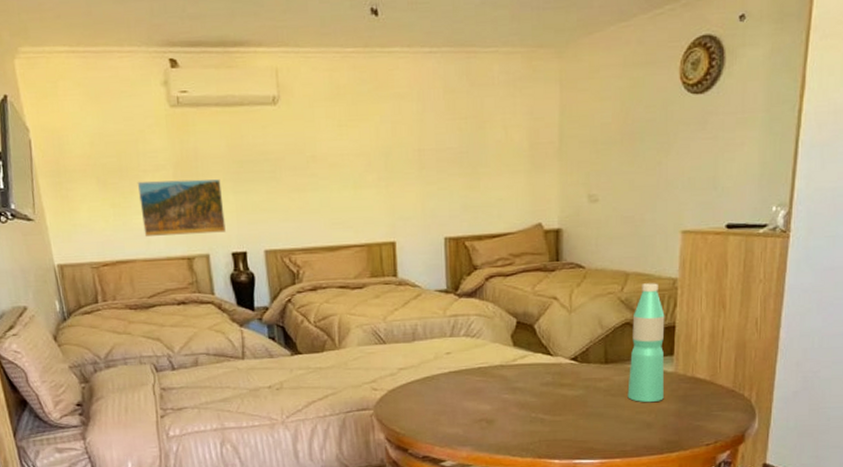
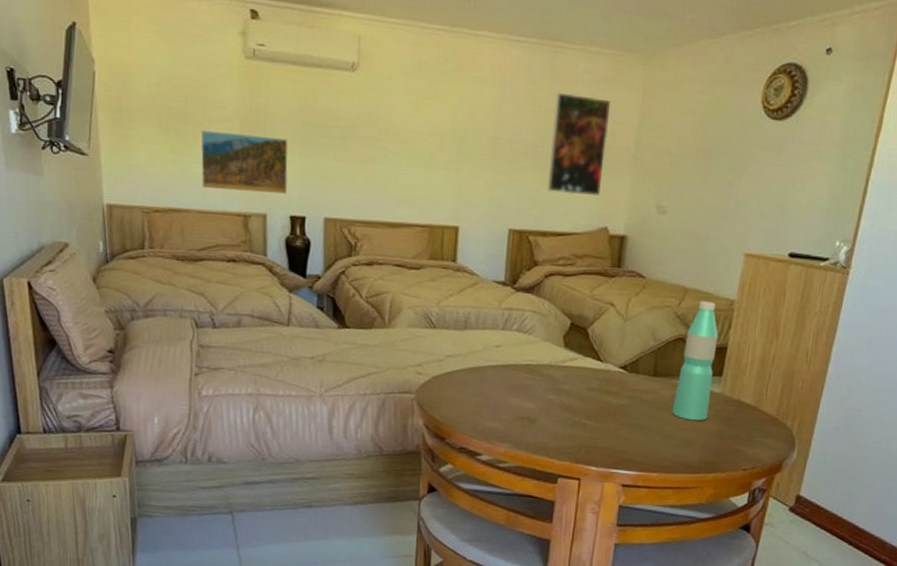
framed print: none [475,96,531,196] -> present [548,92,610,196]

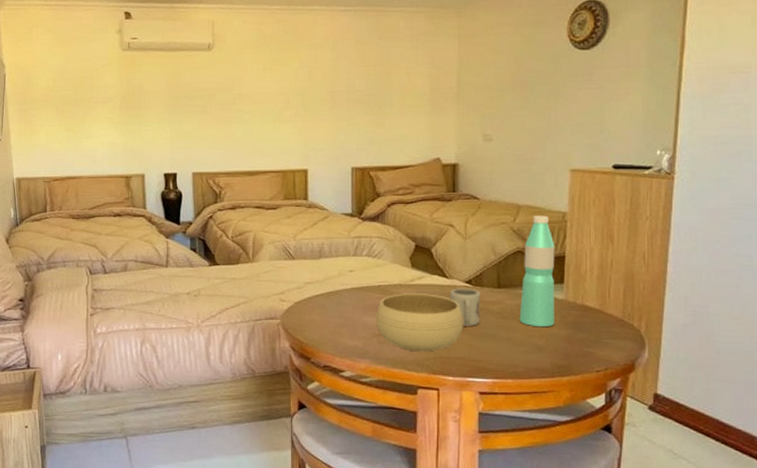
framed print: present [200,130,288,194] -> none [89,110,160,157]
bowl: none [520,375,614,440] -> present [376,293,464,352]
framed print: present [548,92,610,196] -> none [381,47,432,133]
cup: none [601,373,635,415] -> present [449,288,481,326]

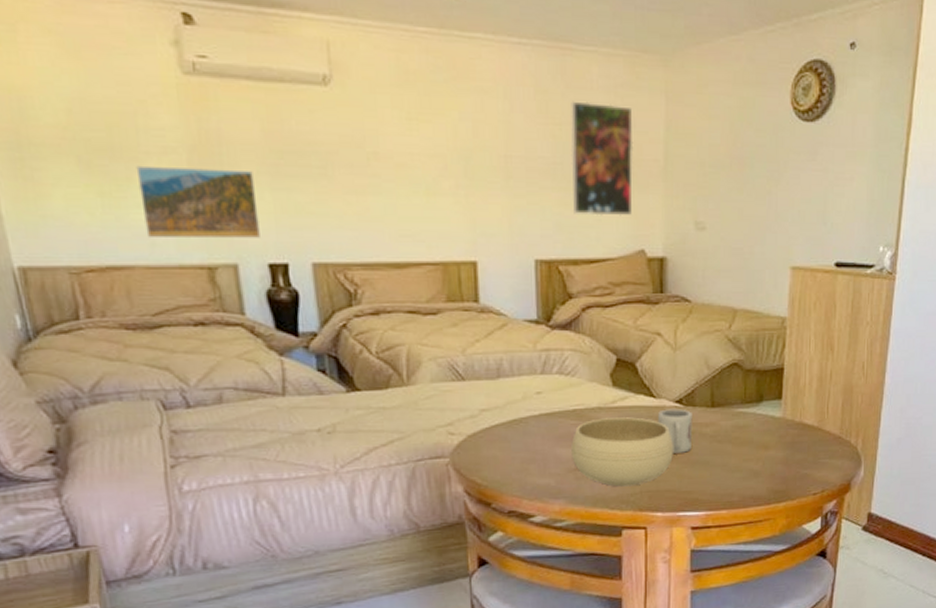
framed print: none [89,110,160,157] -> present [136,165,260,238]
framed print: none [381,47,432,133] -> present [570,101,634,216]
water bottle: present [519,215,555,328] -> none [734,321,773,450]

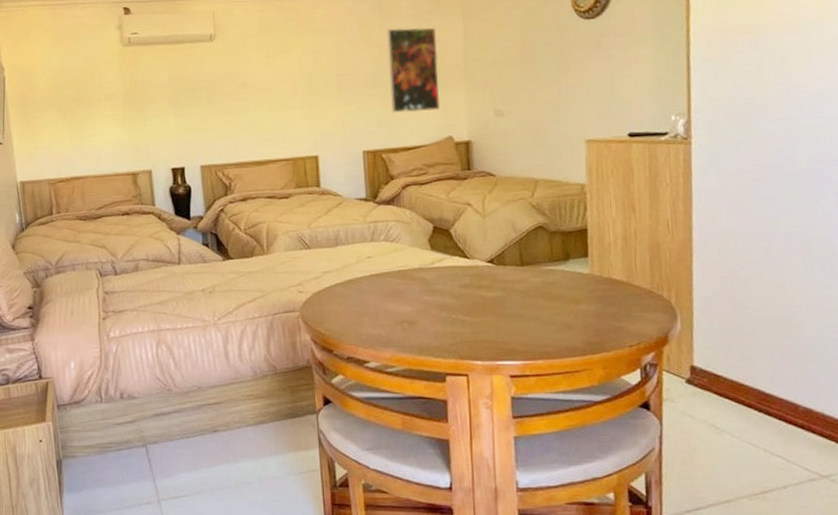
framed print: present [136,165,260,238] -> none [92,105,167,156]
bowl: present [571,417,674,487] -> none [398,276,489,337]
cup: present [657,409,693,453] -> none [472,268,505,307]

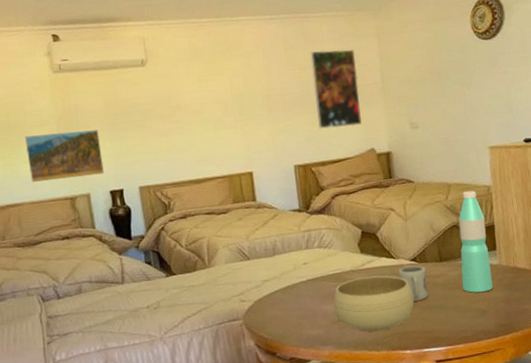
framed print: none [92,105,167,156] -> present [24,130,104,182]
bowl: none [398,276,489,337] -> present [333,275,415,332]
cup: none [472,268,505,307] -> present [398,265,428,301]
water bottle: none [545,188,582,304] -> present [458,190,493,293]

